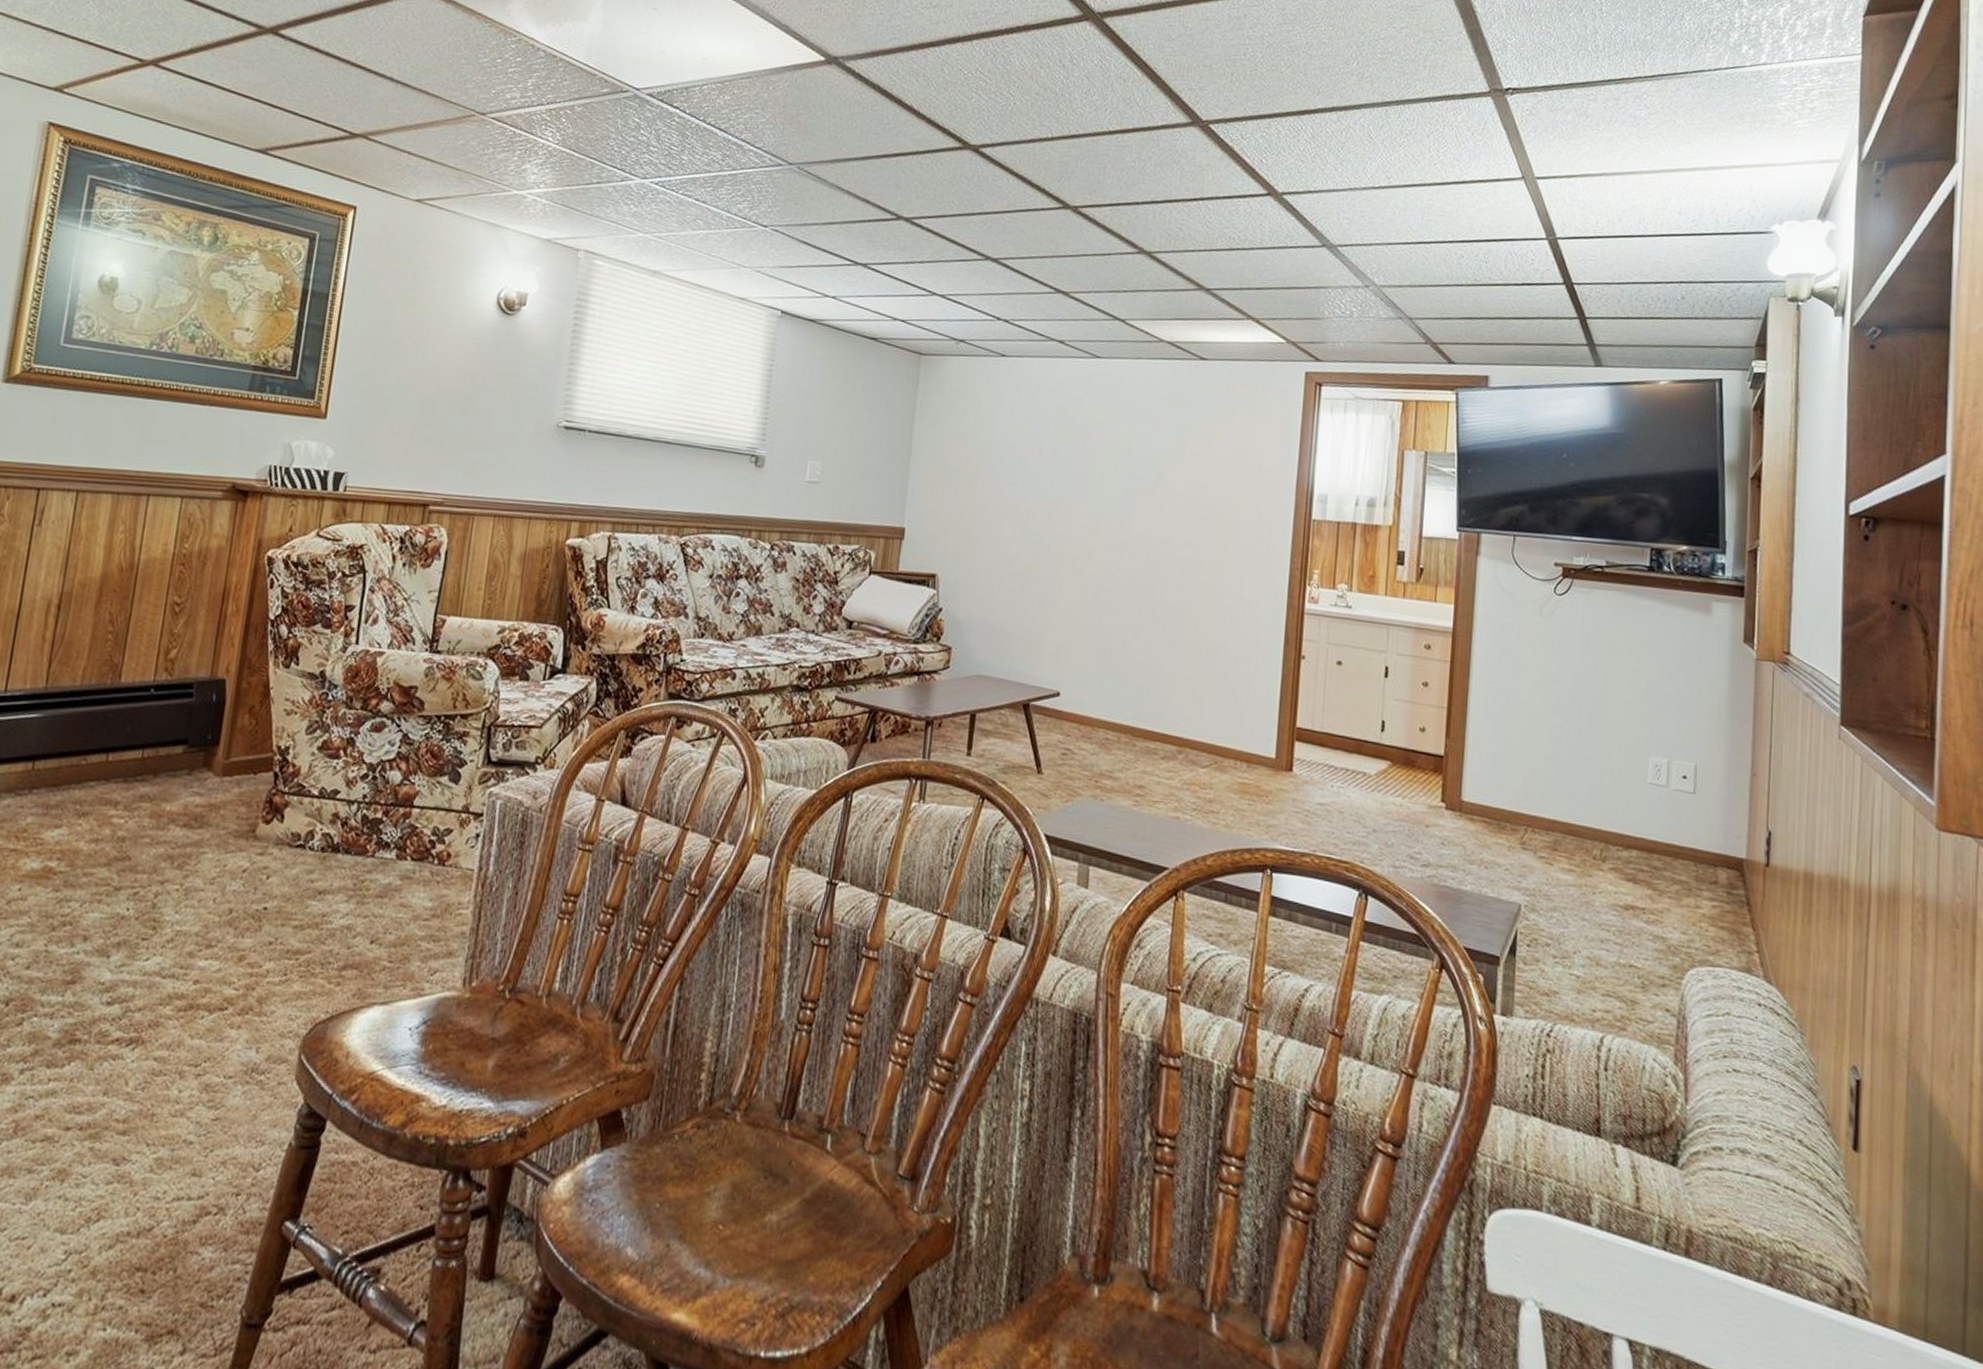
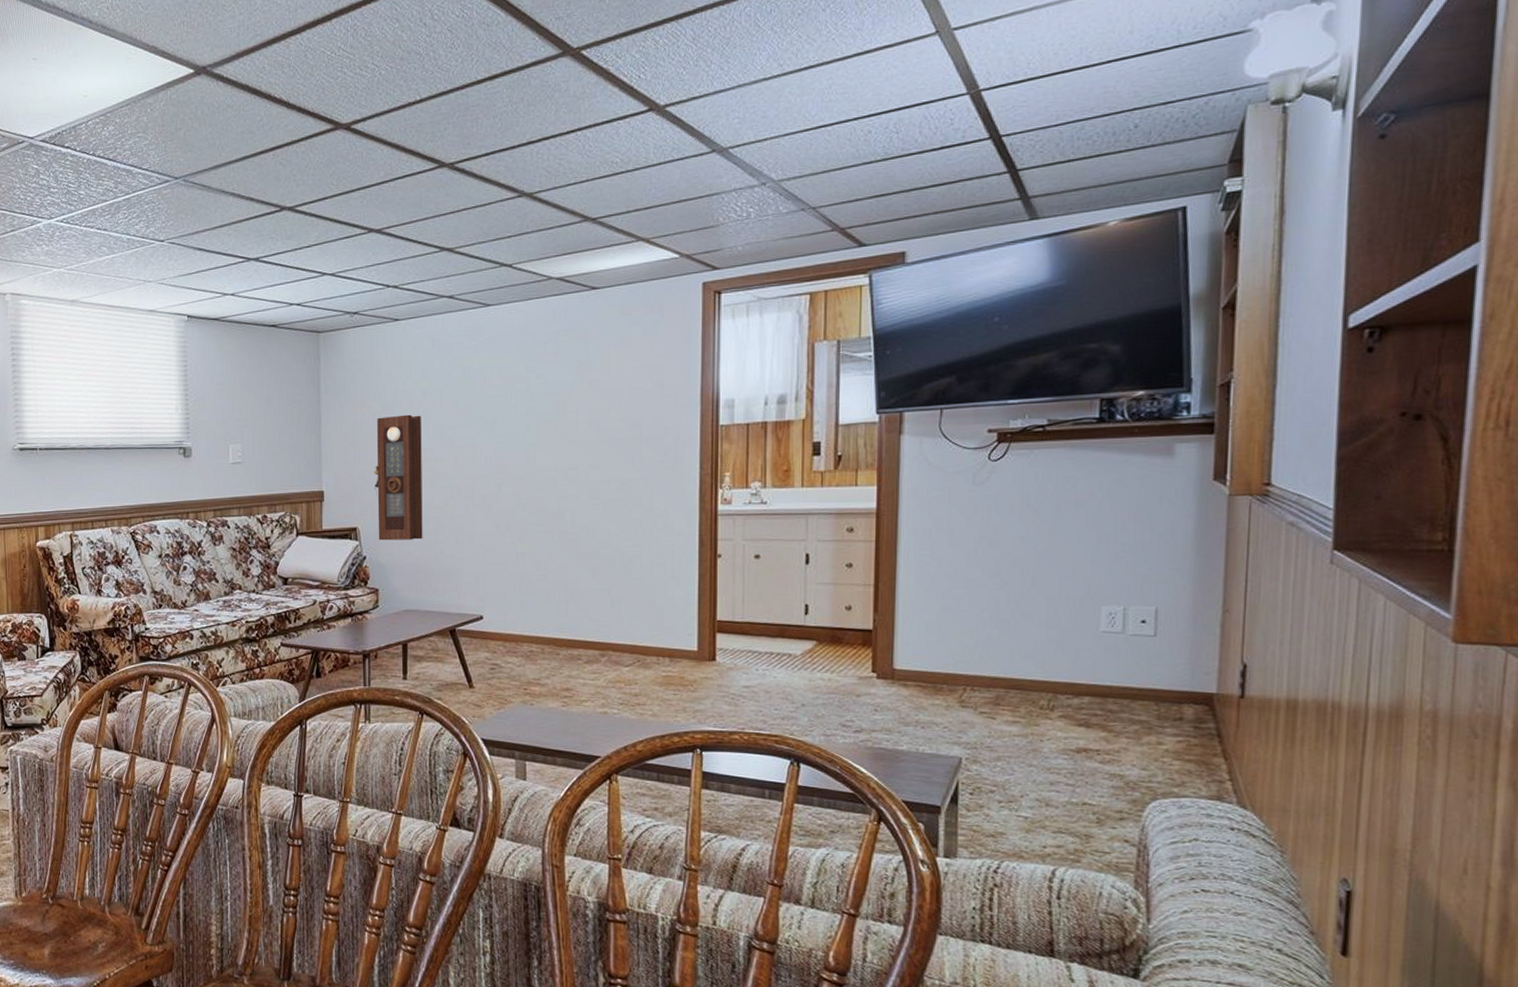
pendulum clock: none [957,456,1018,598] -> present [373,414,423,541]

